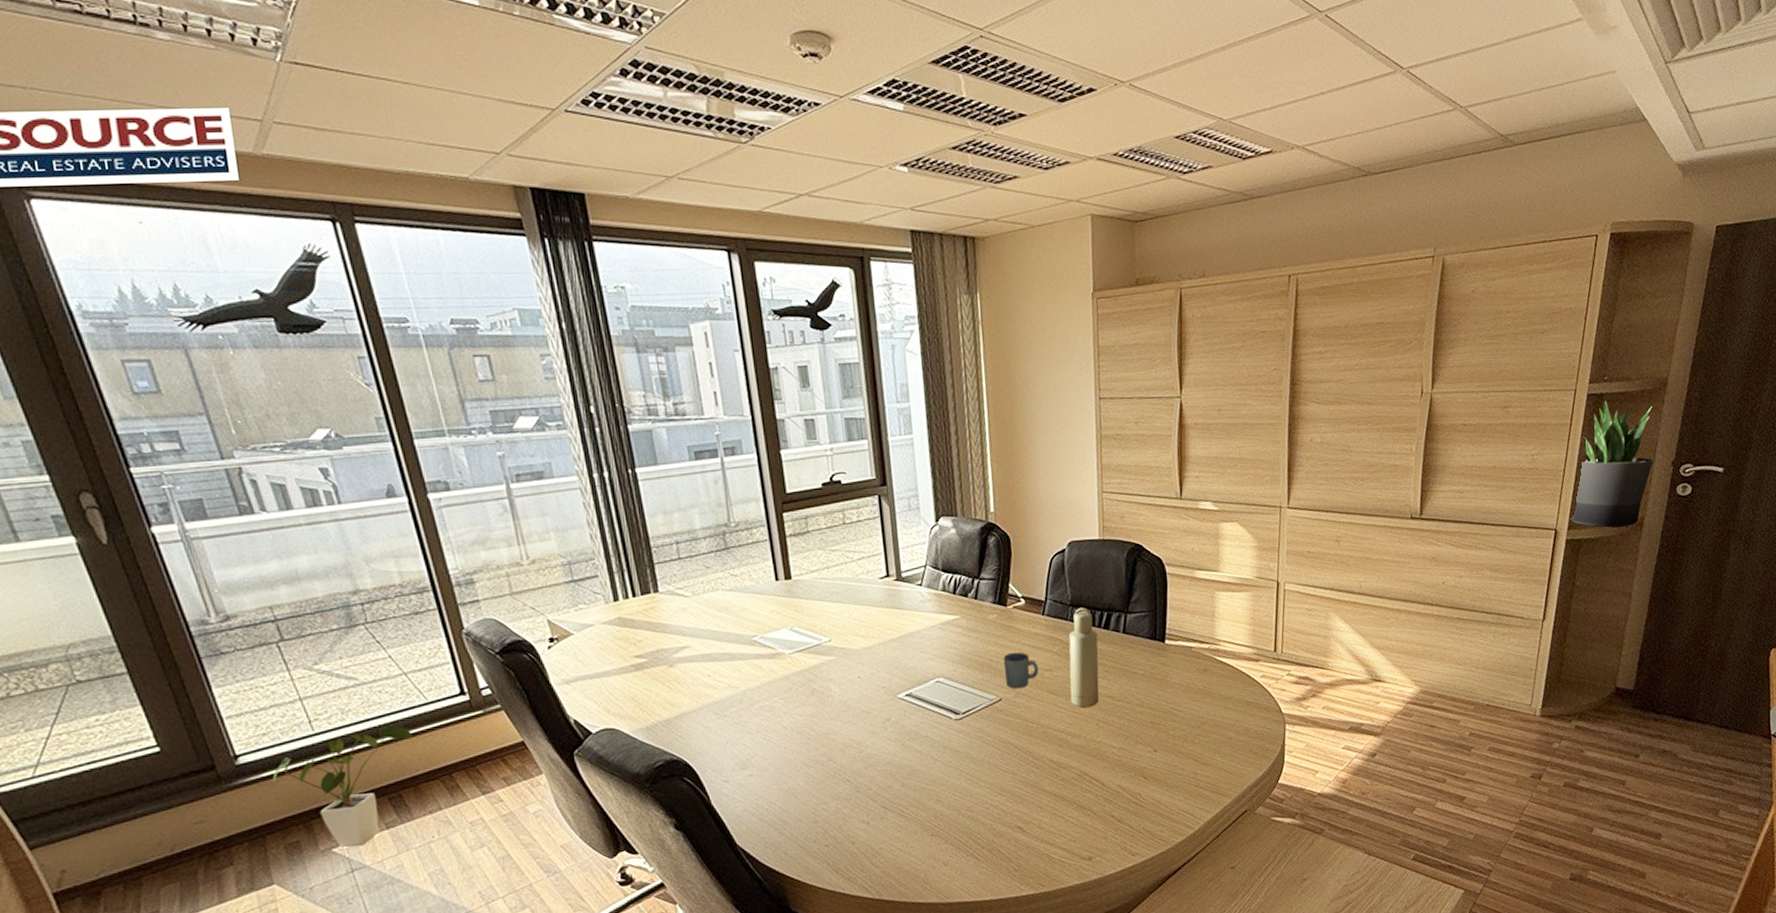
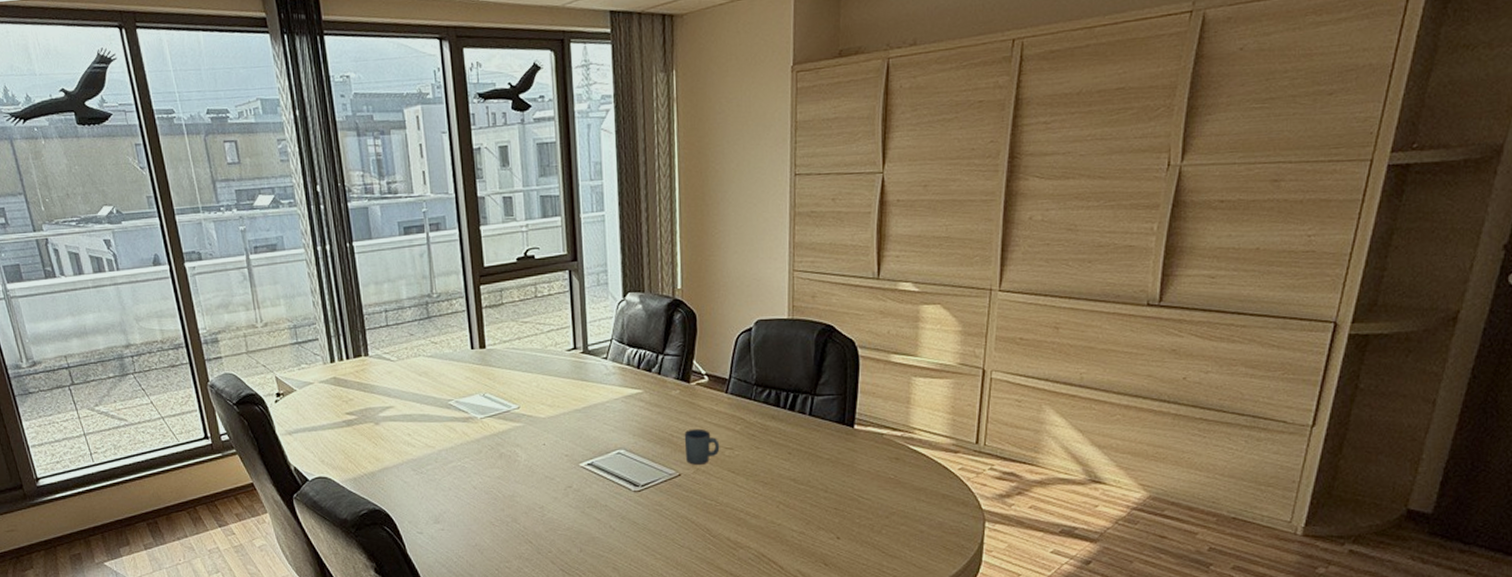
house plant: present [272,724,412,849] -> none [63,460,166,563]
bottle: present [1069,607,1099,708] -> none [751,387,783,489]
planter: present [1570,400,1654,527] -> none [1356,172,1480,322]

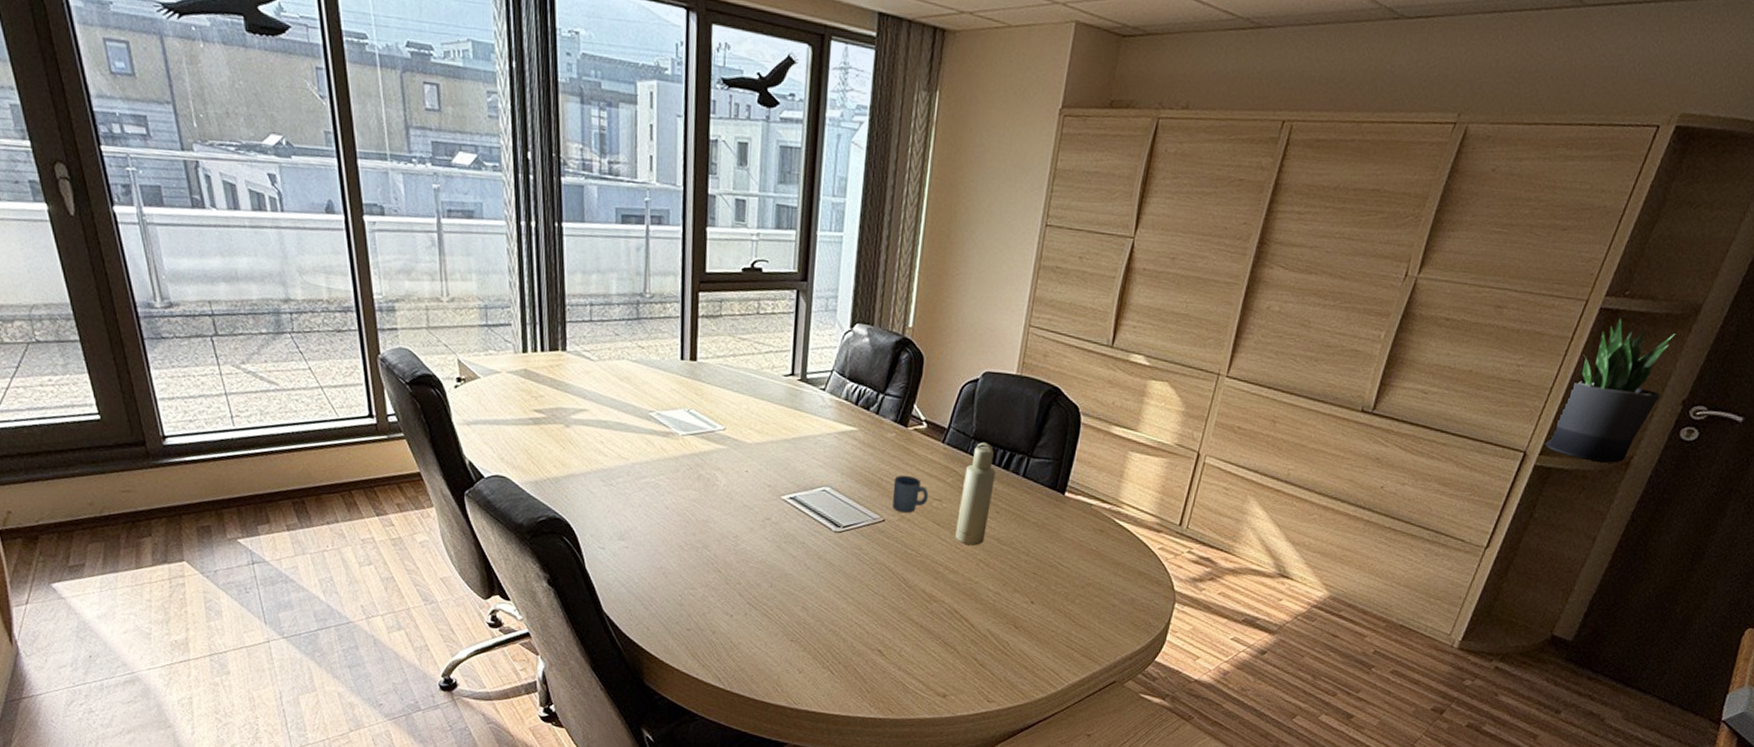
bottle: none [751,387,783,489] -> present [955,442,996,546]
planter: none [1356,172,1480,322] -> present [1544,318,1676,463]

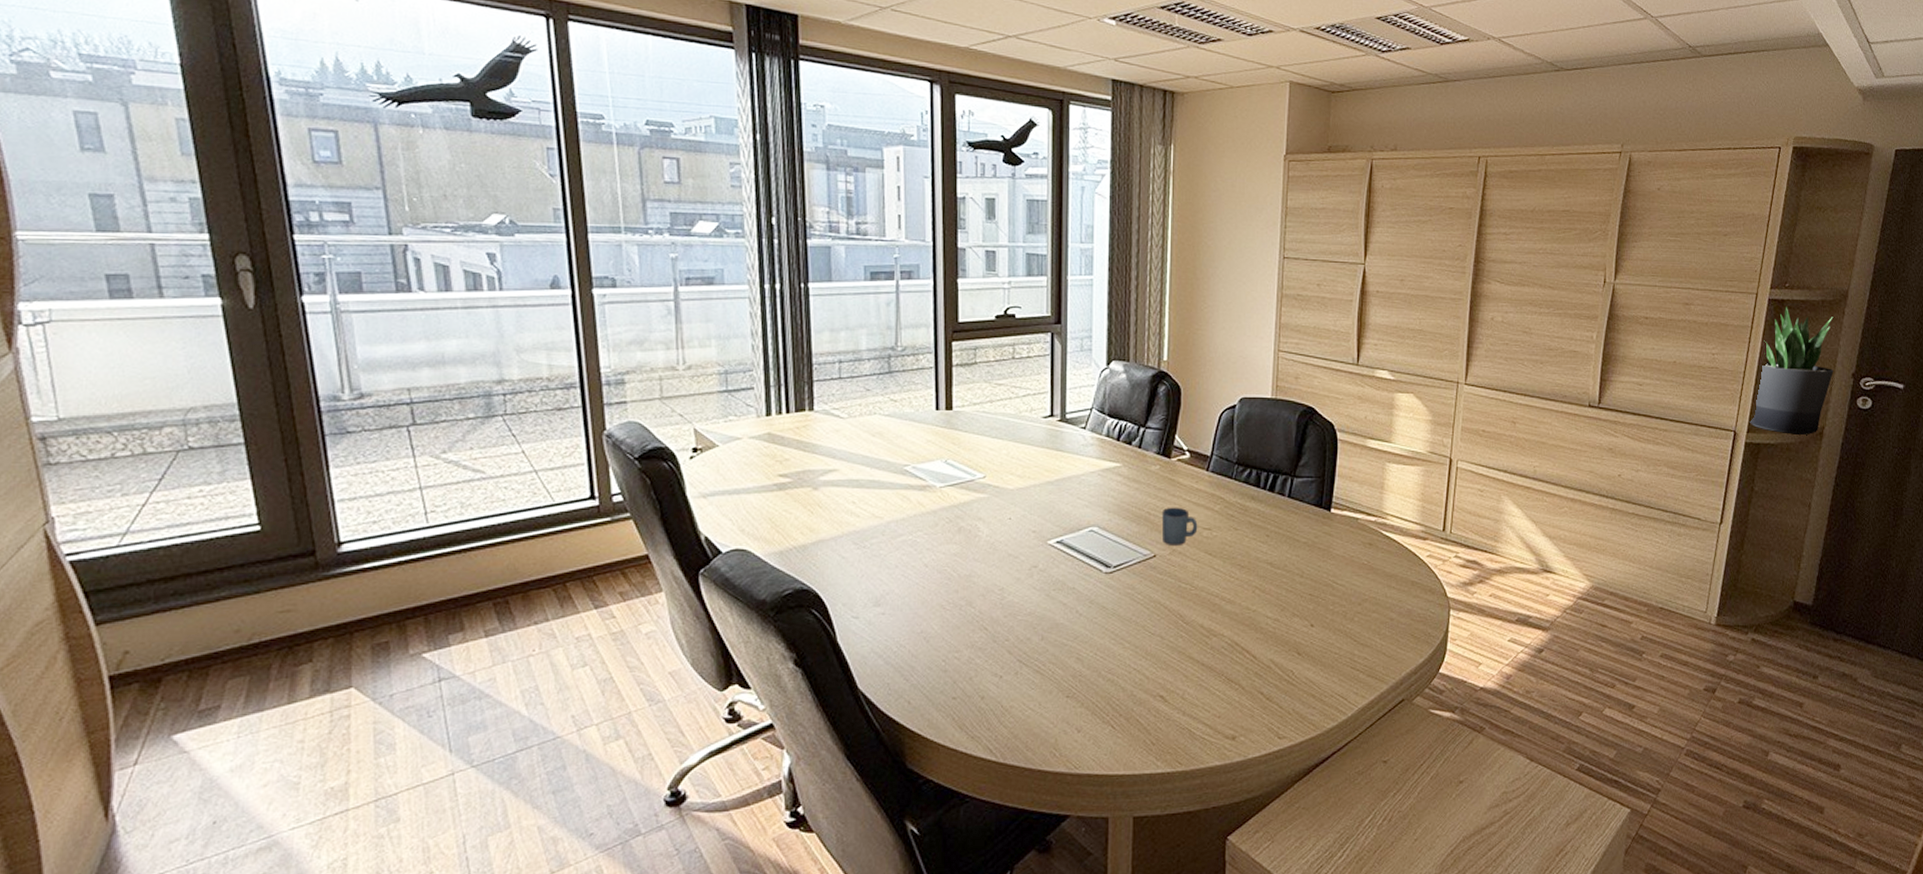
bottle: present [955,442,996,546] -> none [1228,467,1262,573]

